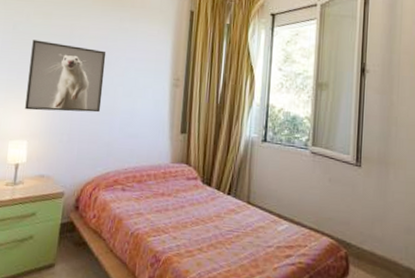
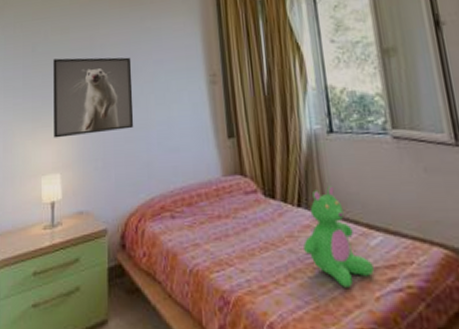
teddy bear: none [226,182,277,259] -> present [303,186,374,287]

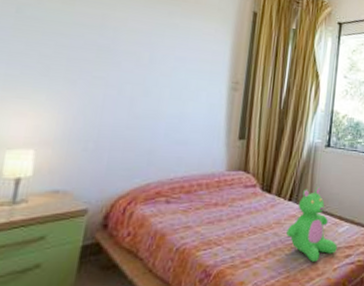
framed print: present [53,57,134,138] -> none [32,28,150,117]

